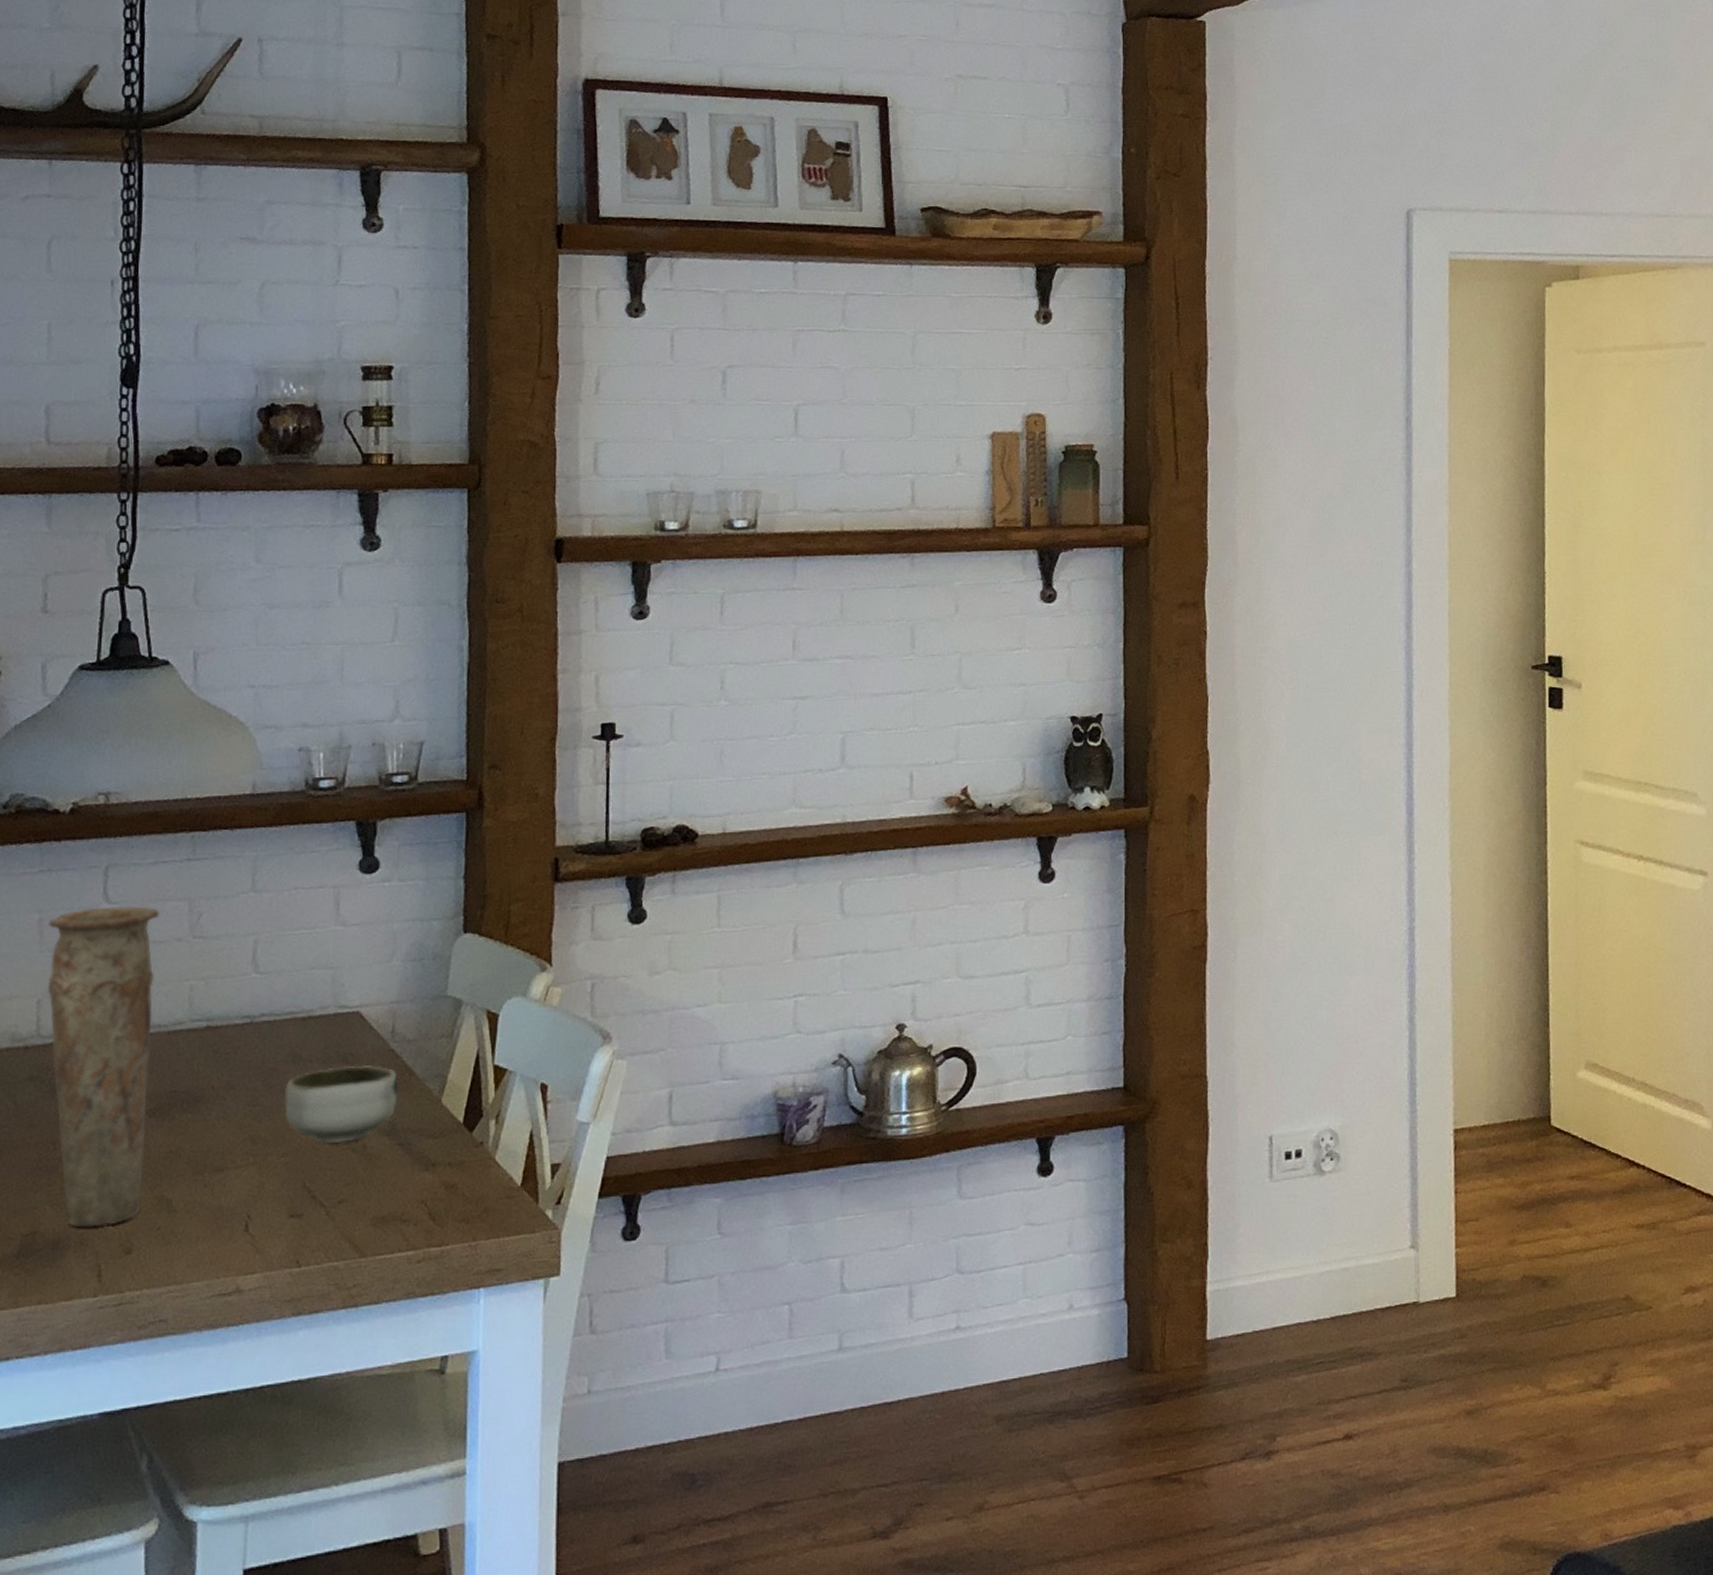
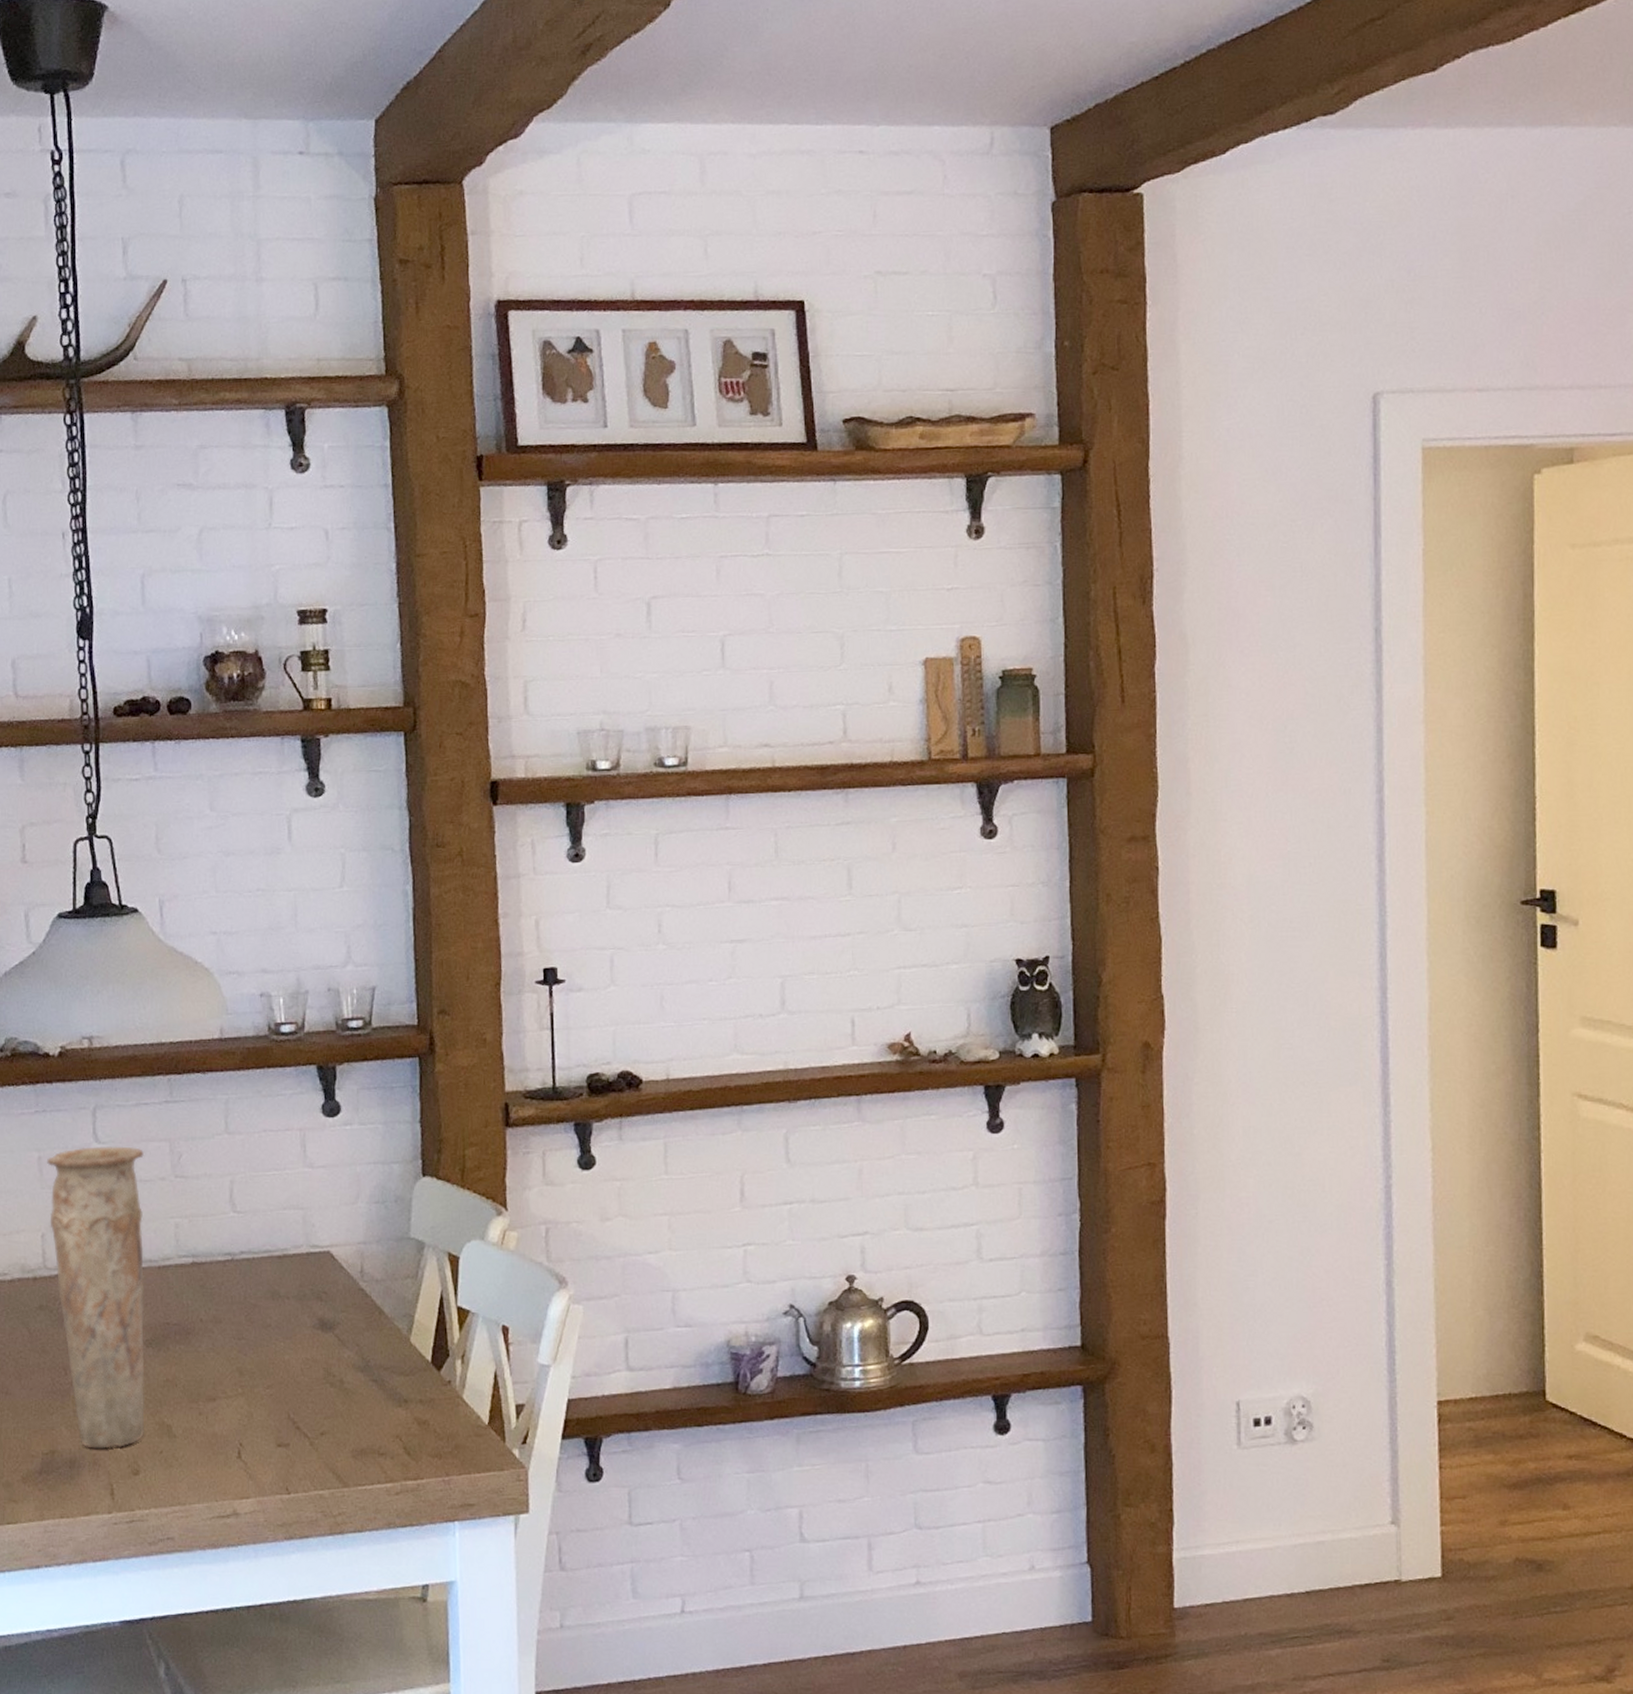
bowl: present [284,1065,398,1143] -> none [266,1303,370,1377]

